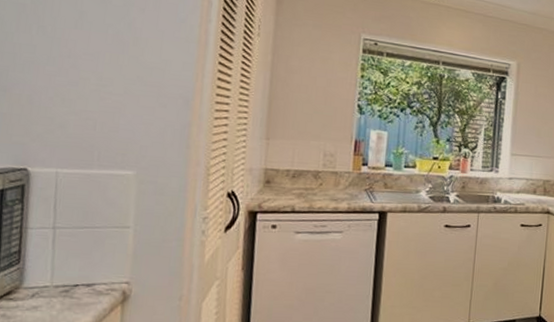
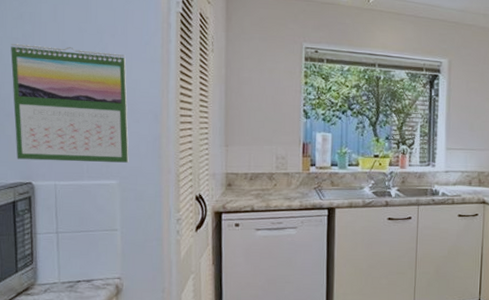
calendar: none [10,9,156,152] -> present [11,43,129,163]

